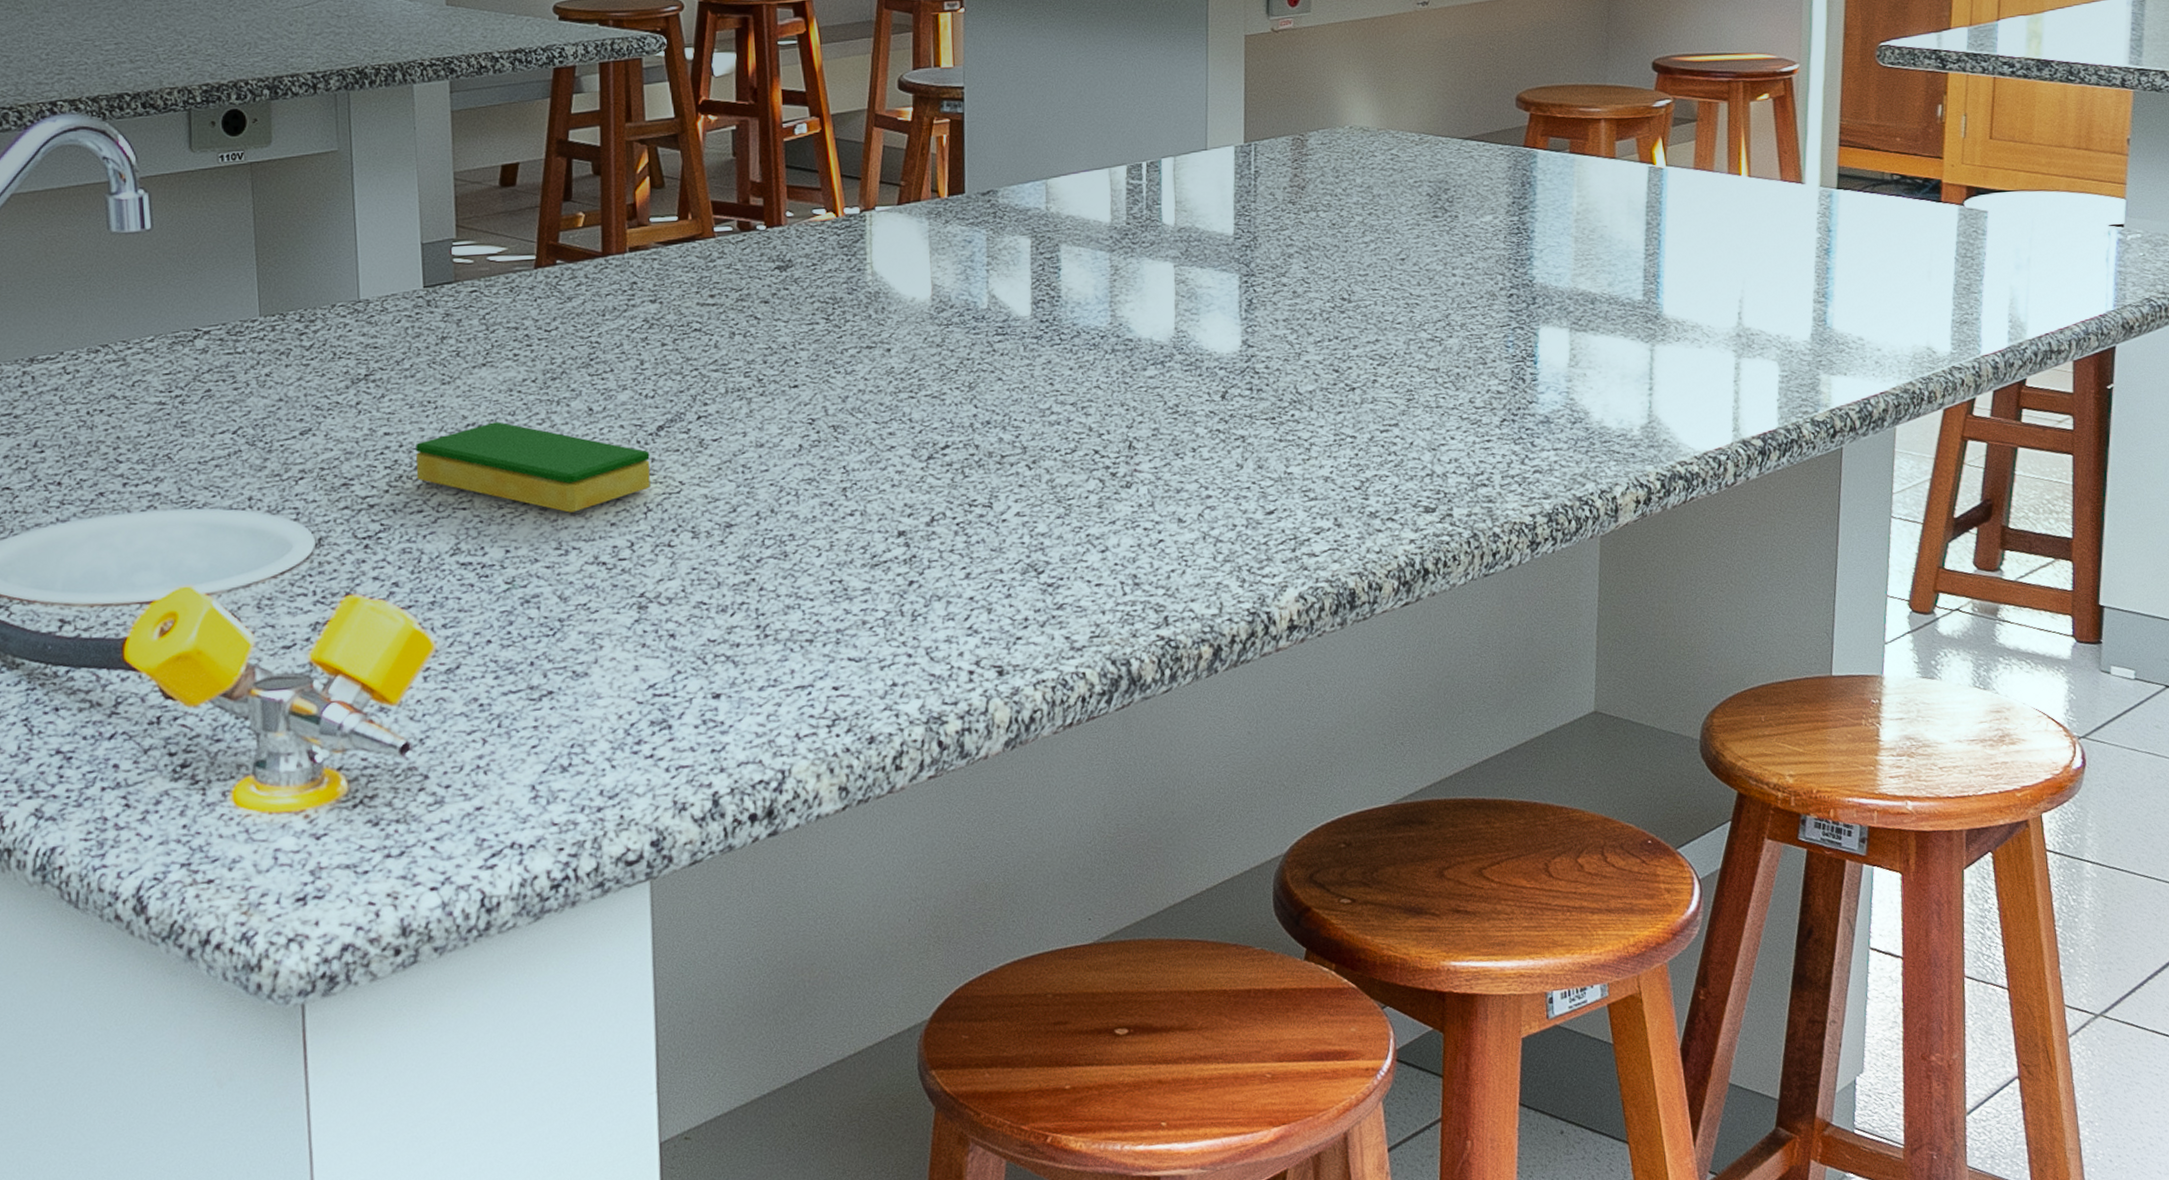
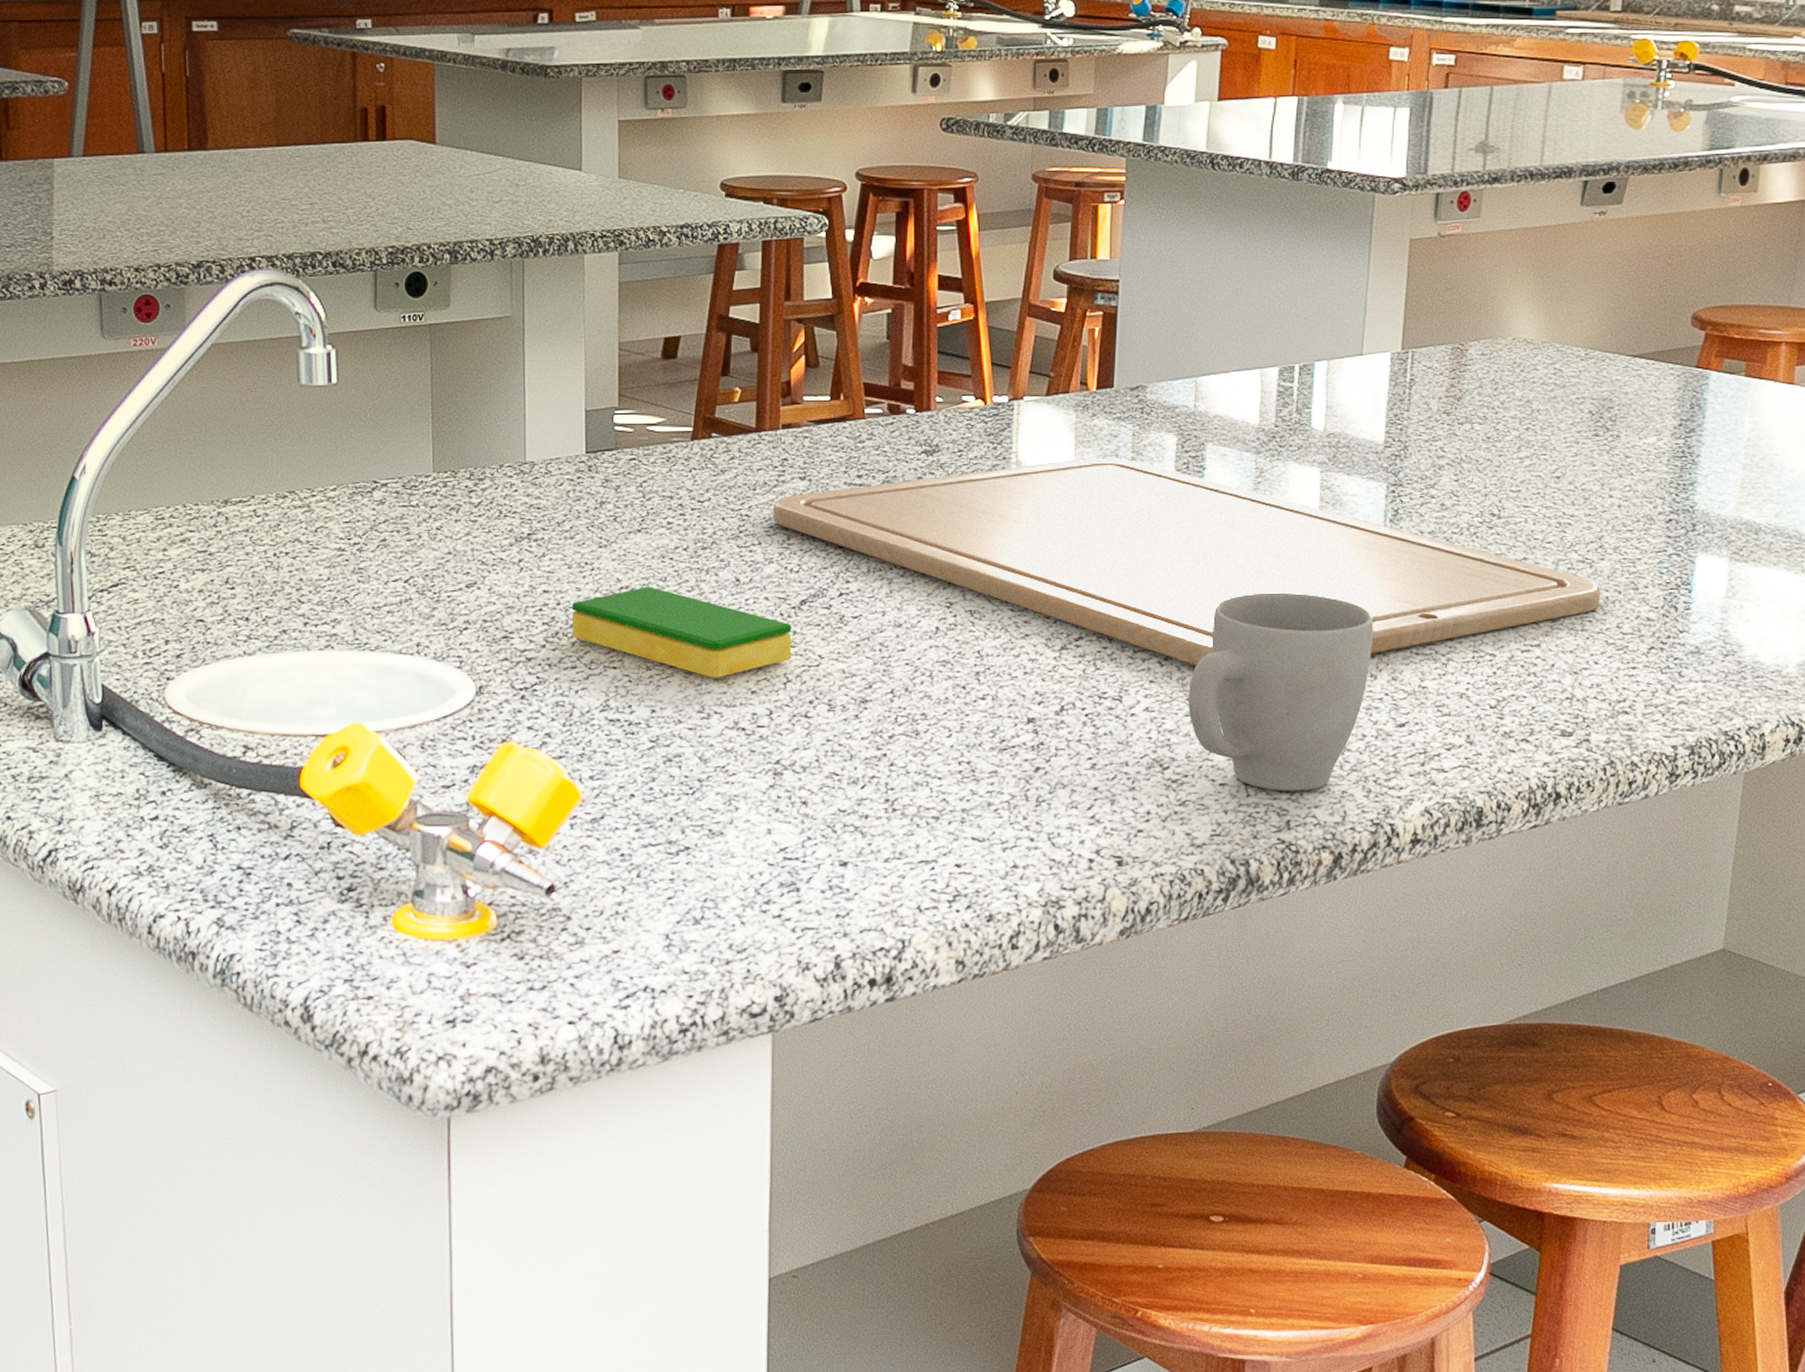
chopping board: none [623,264,1452,467] -> present [772,458,1601,665]
mug: none [1058,387,1237,587] -> present [1188,592,1374,791]

